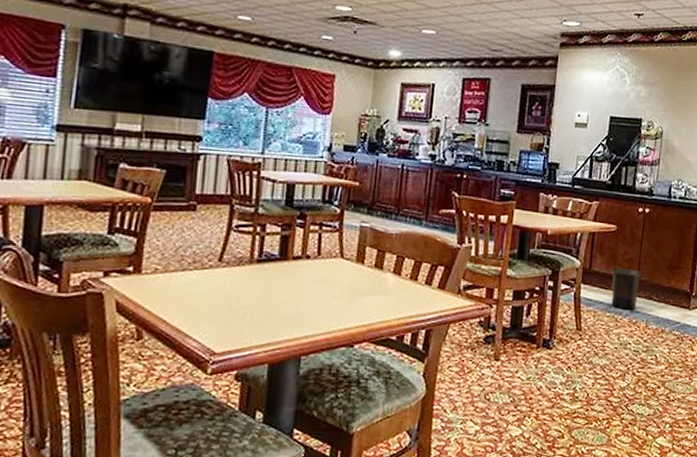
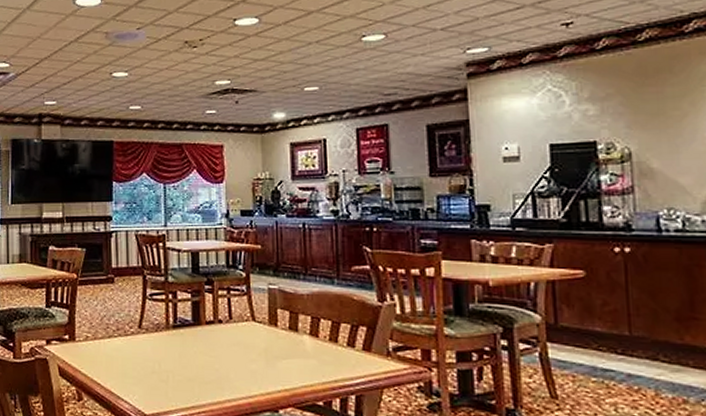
waste bin: present [611,268,643,310] -> none [589,322,637,374]

